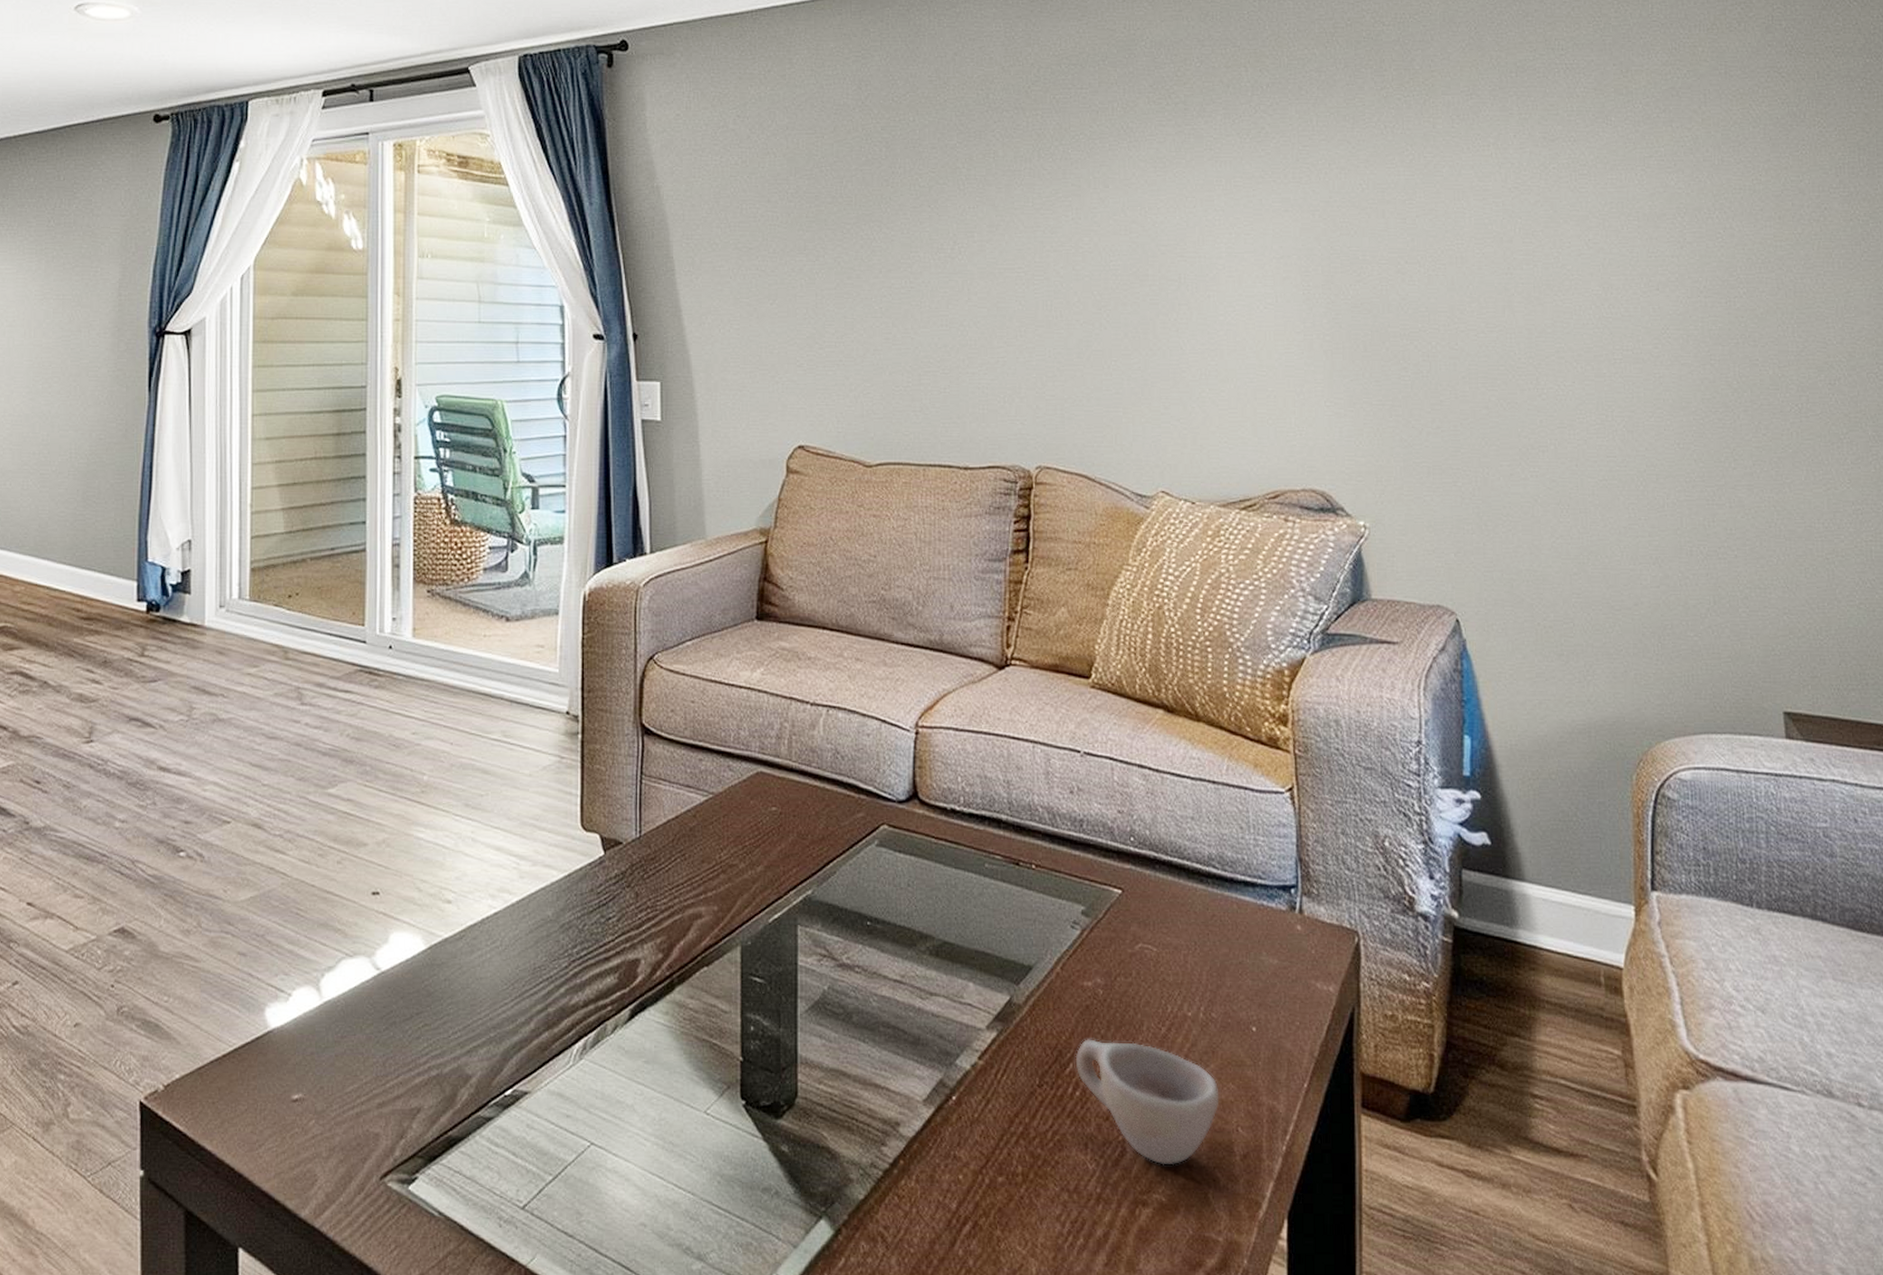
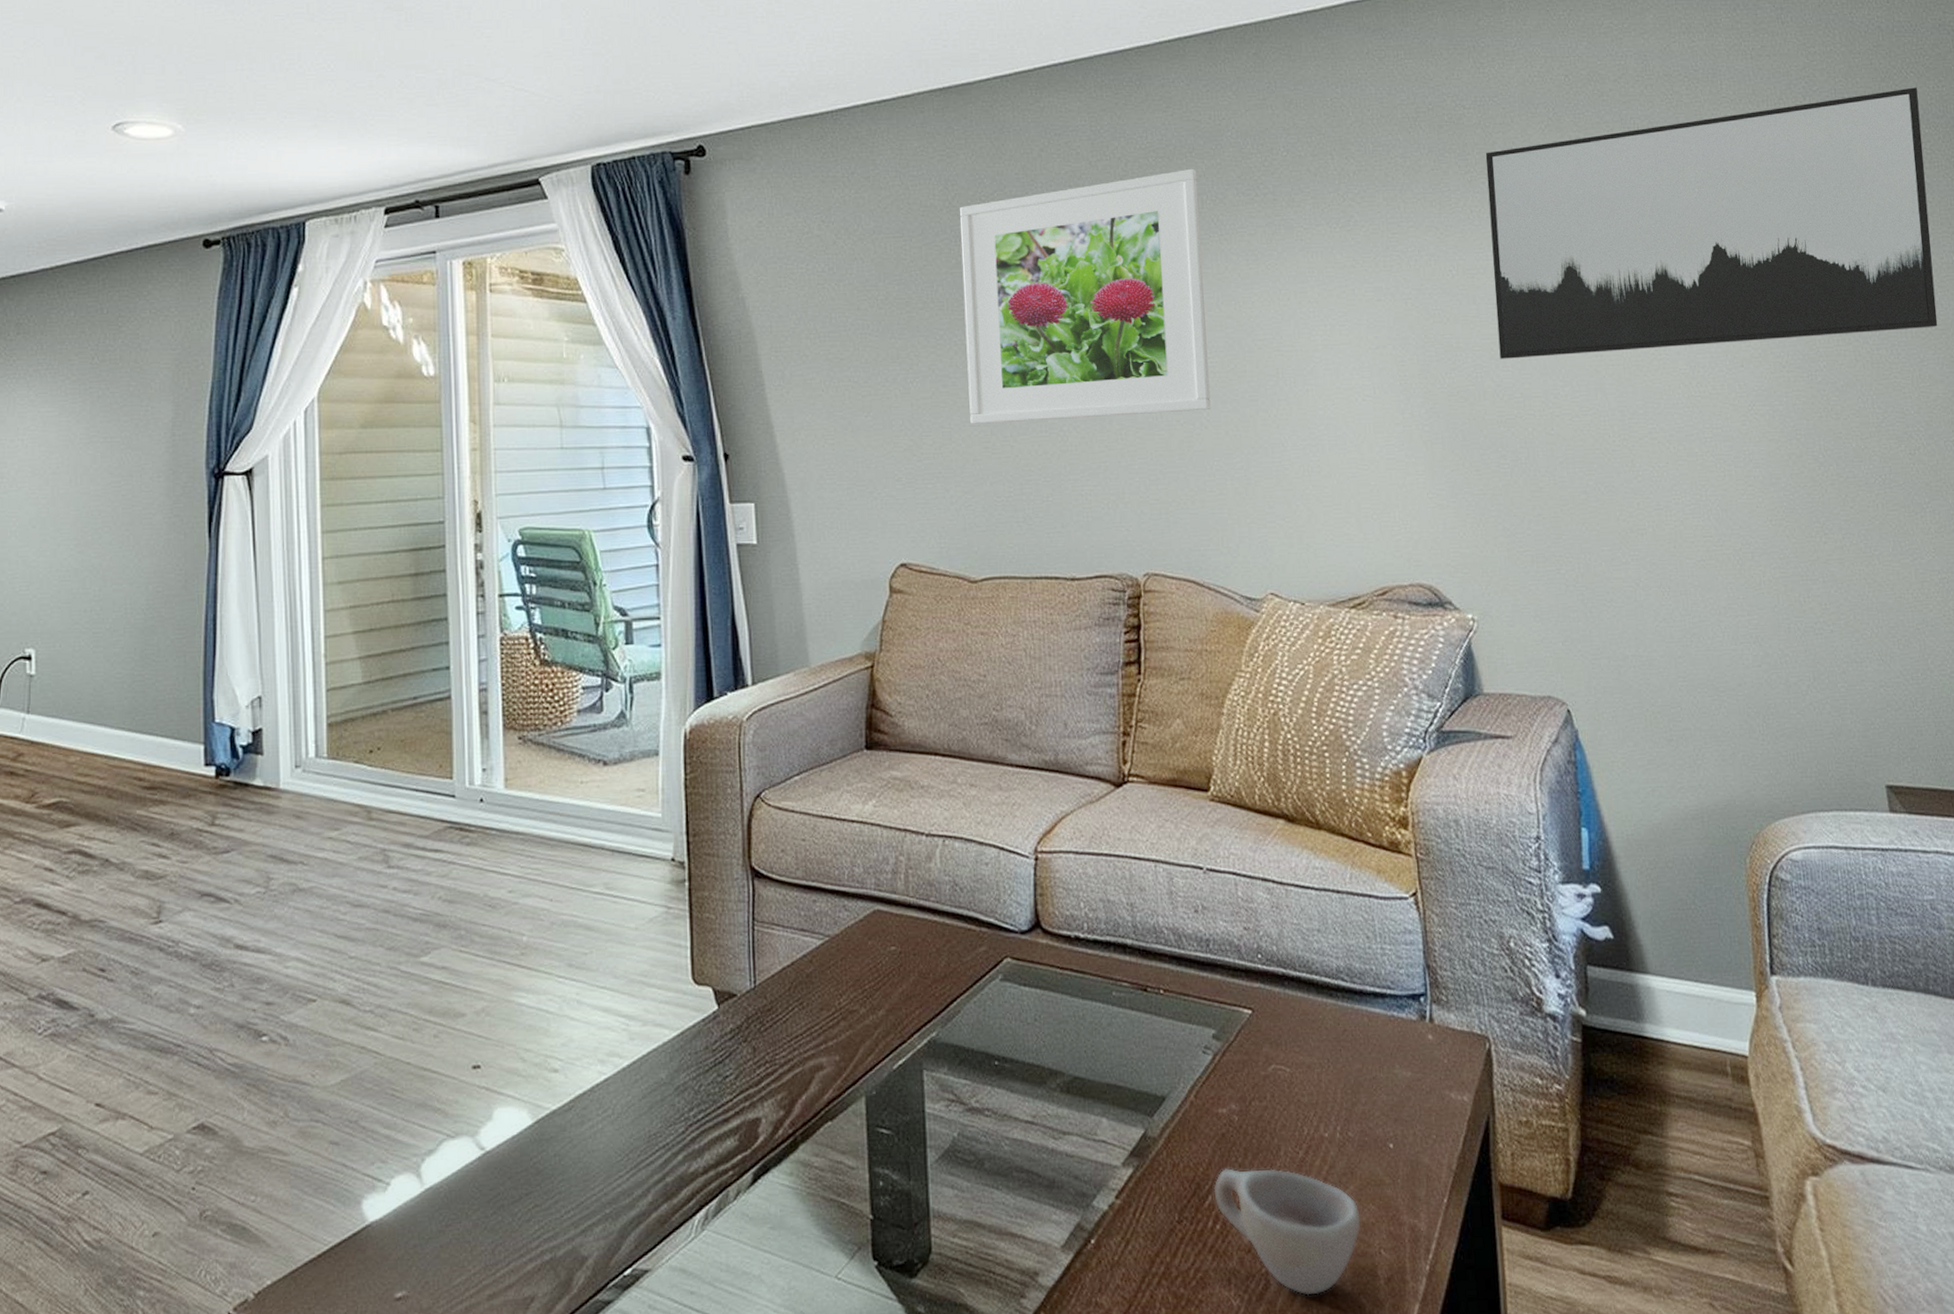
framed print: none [871,76,1111,316] -> present [960,168,1211,424]
wall art: none [1402,16,1868,273] -> present [1485,87,1938,359]

